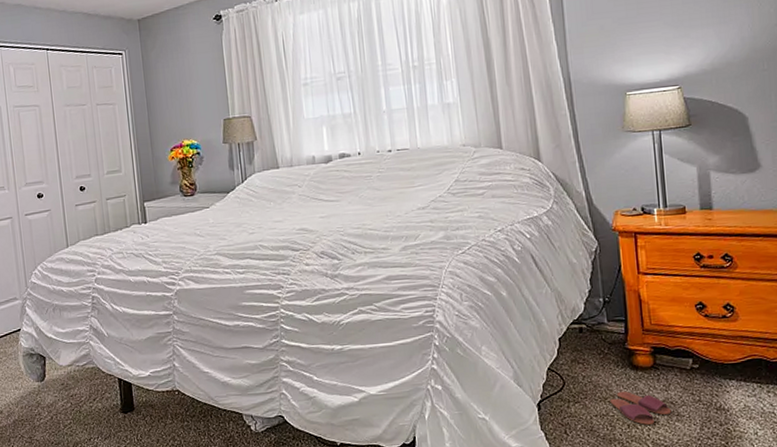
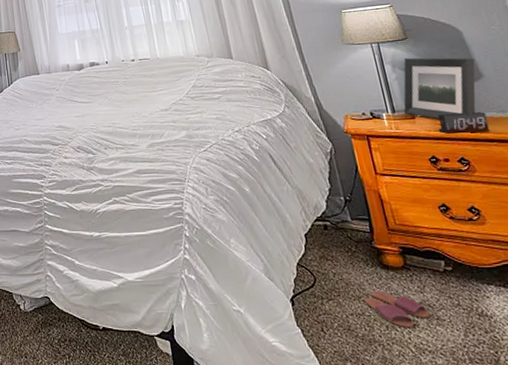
picture frame: none [675,146,756,214] -> present [403,57,476,119]
alarm clock: none [707,205,758,230] -> present [437,112,491,135]

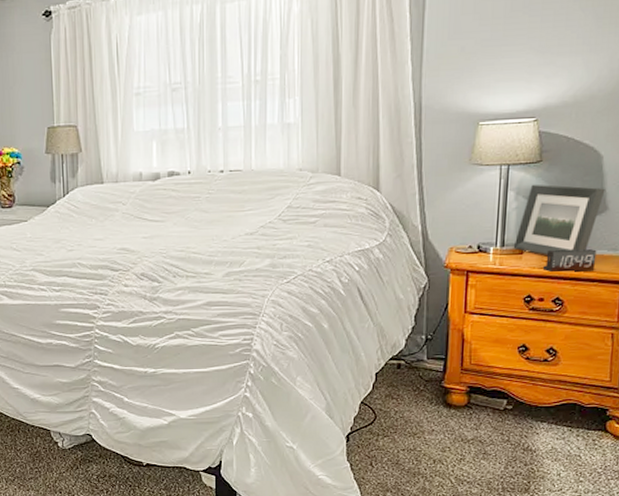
slippers: present [363,290,431,327] -> none [418,427,479,461]

